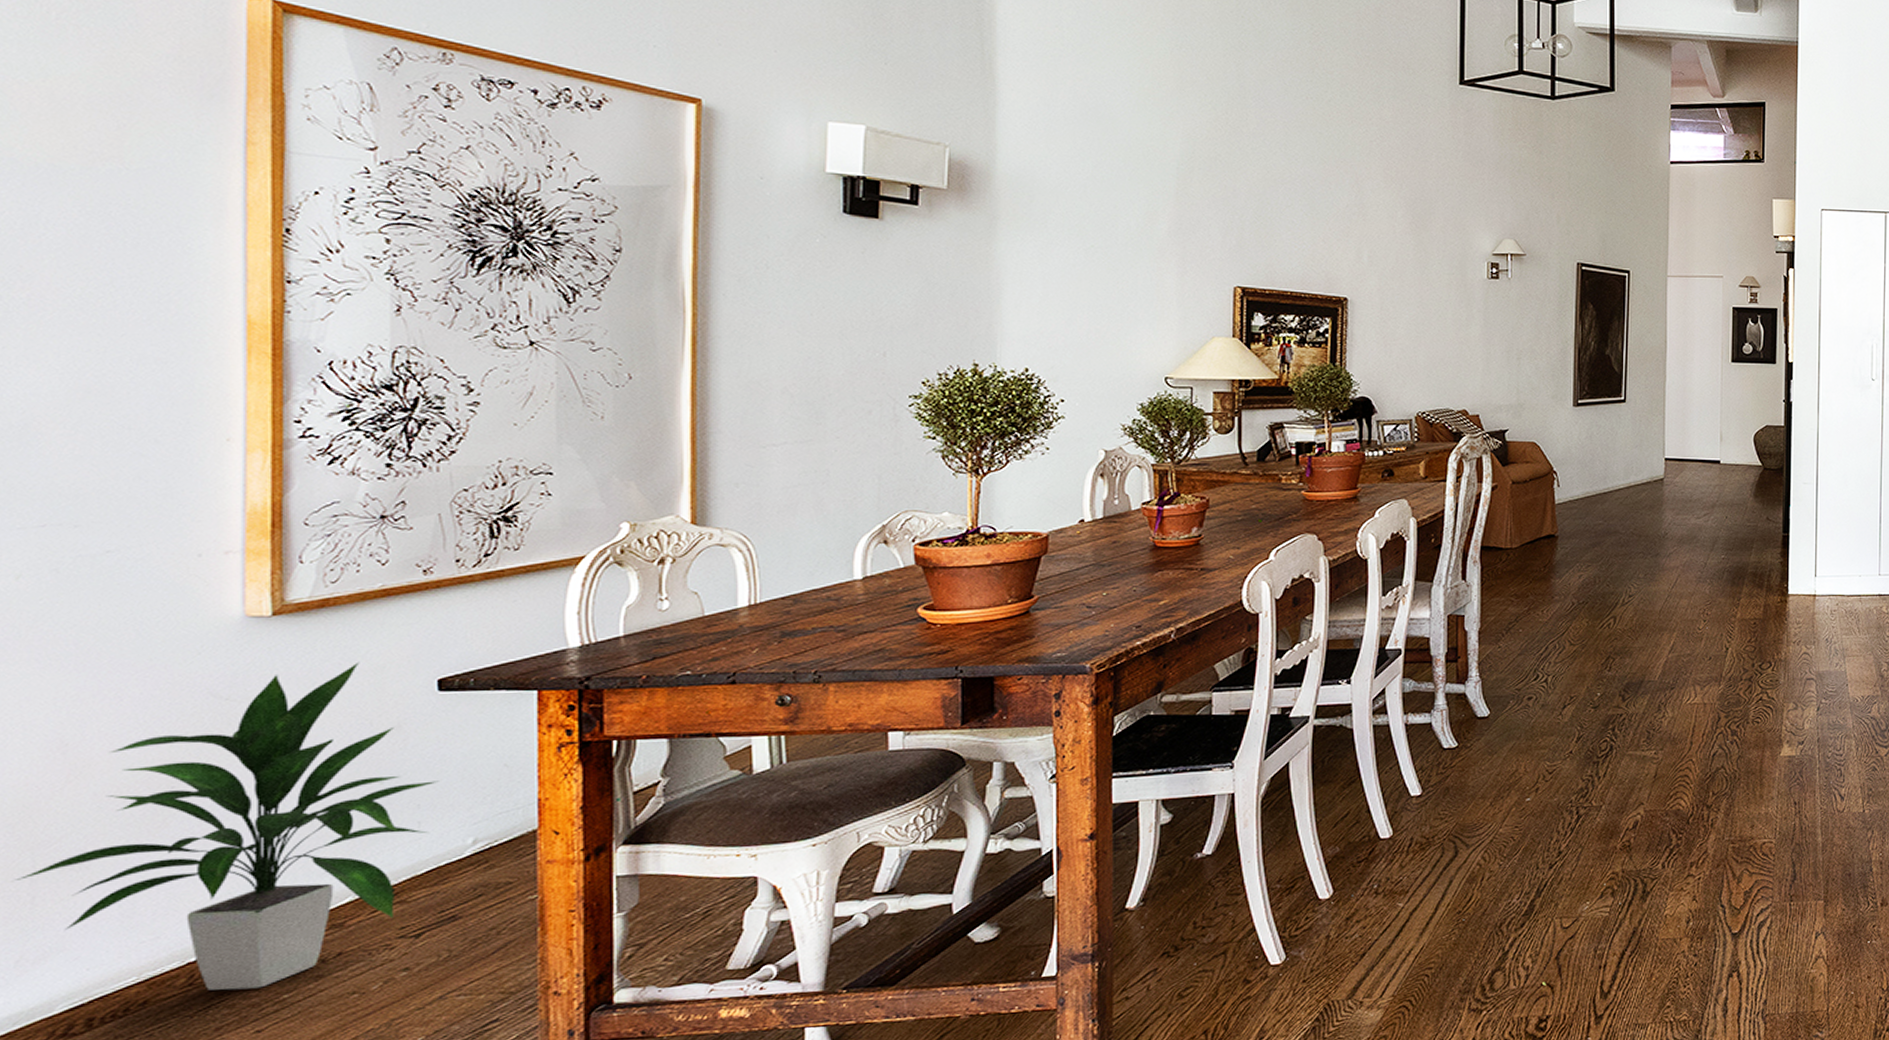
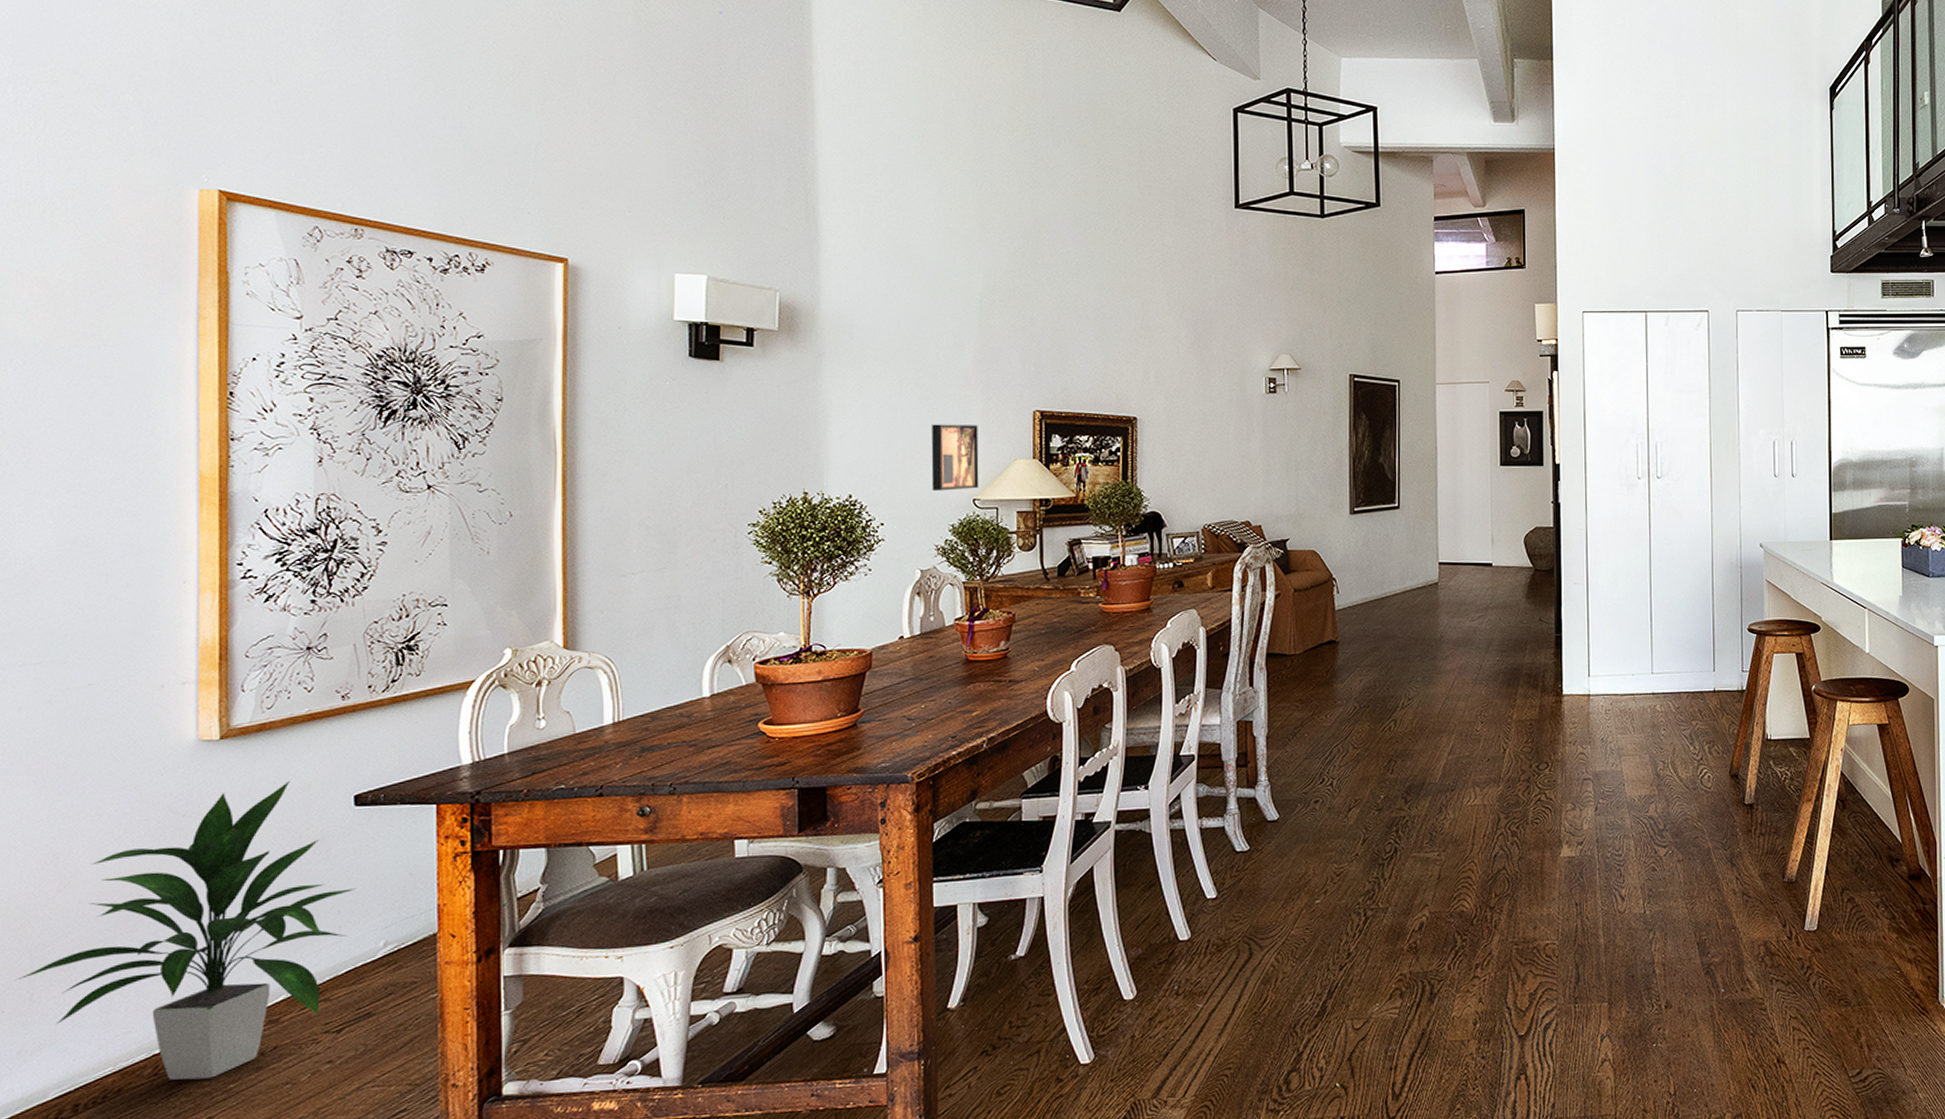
wall art: none [1119,297,1172,368] -> present [931,424,979,492]

